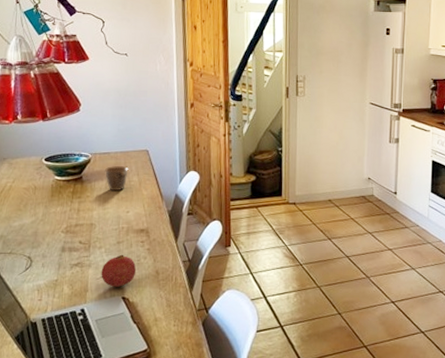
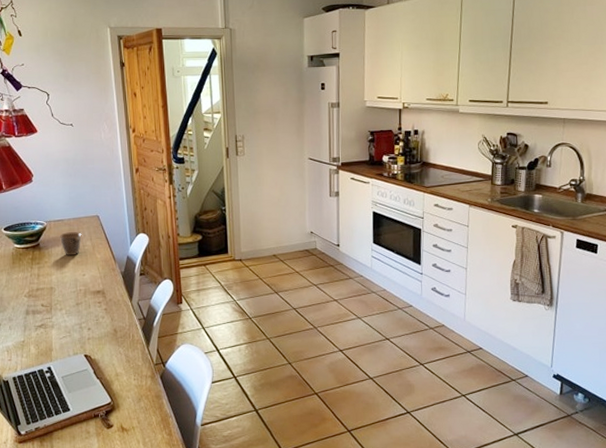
fruit: present [101,254,137,287] -> none [63,315,96,346]

